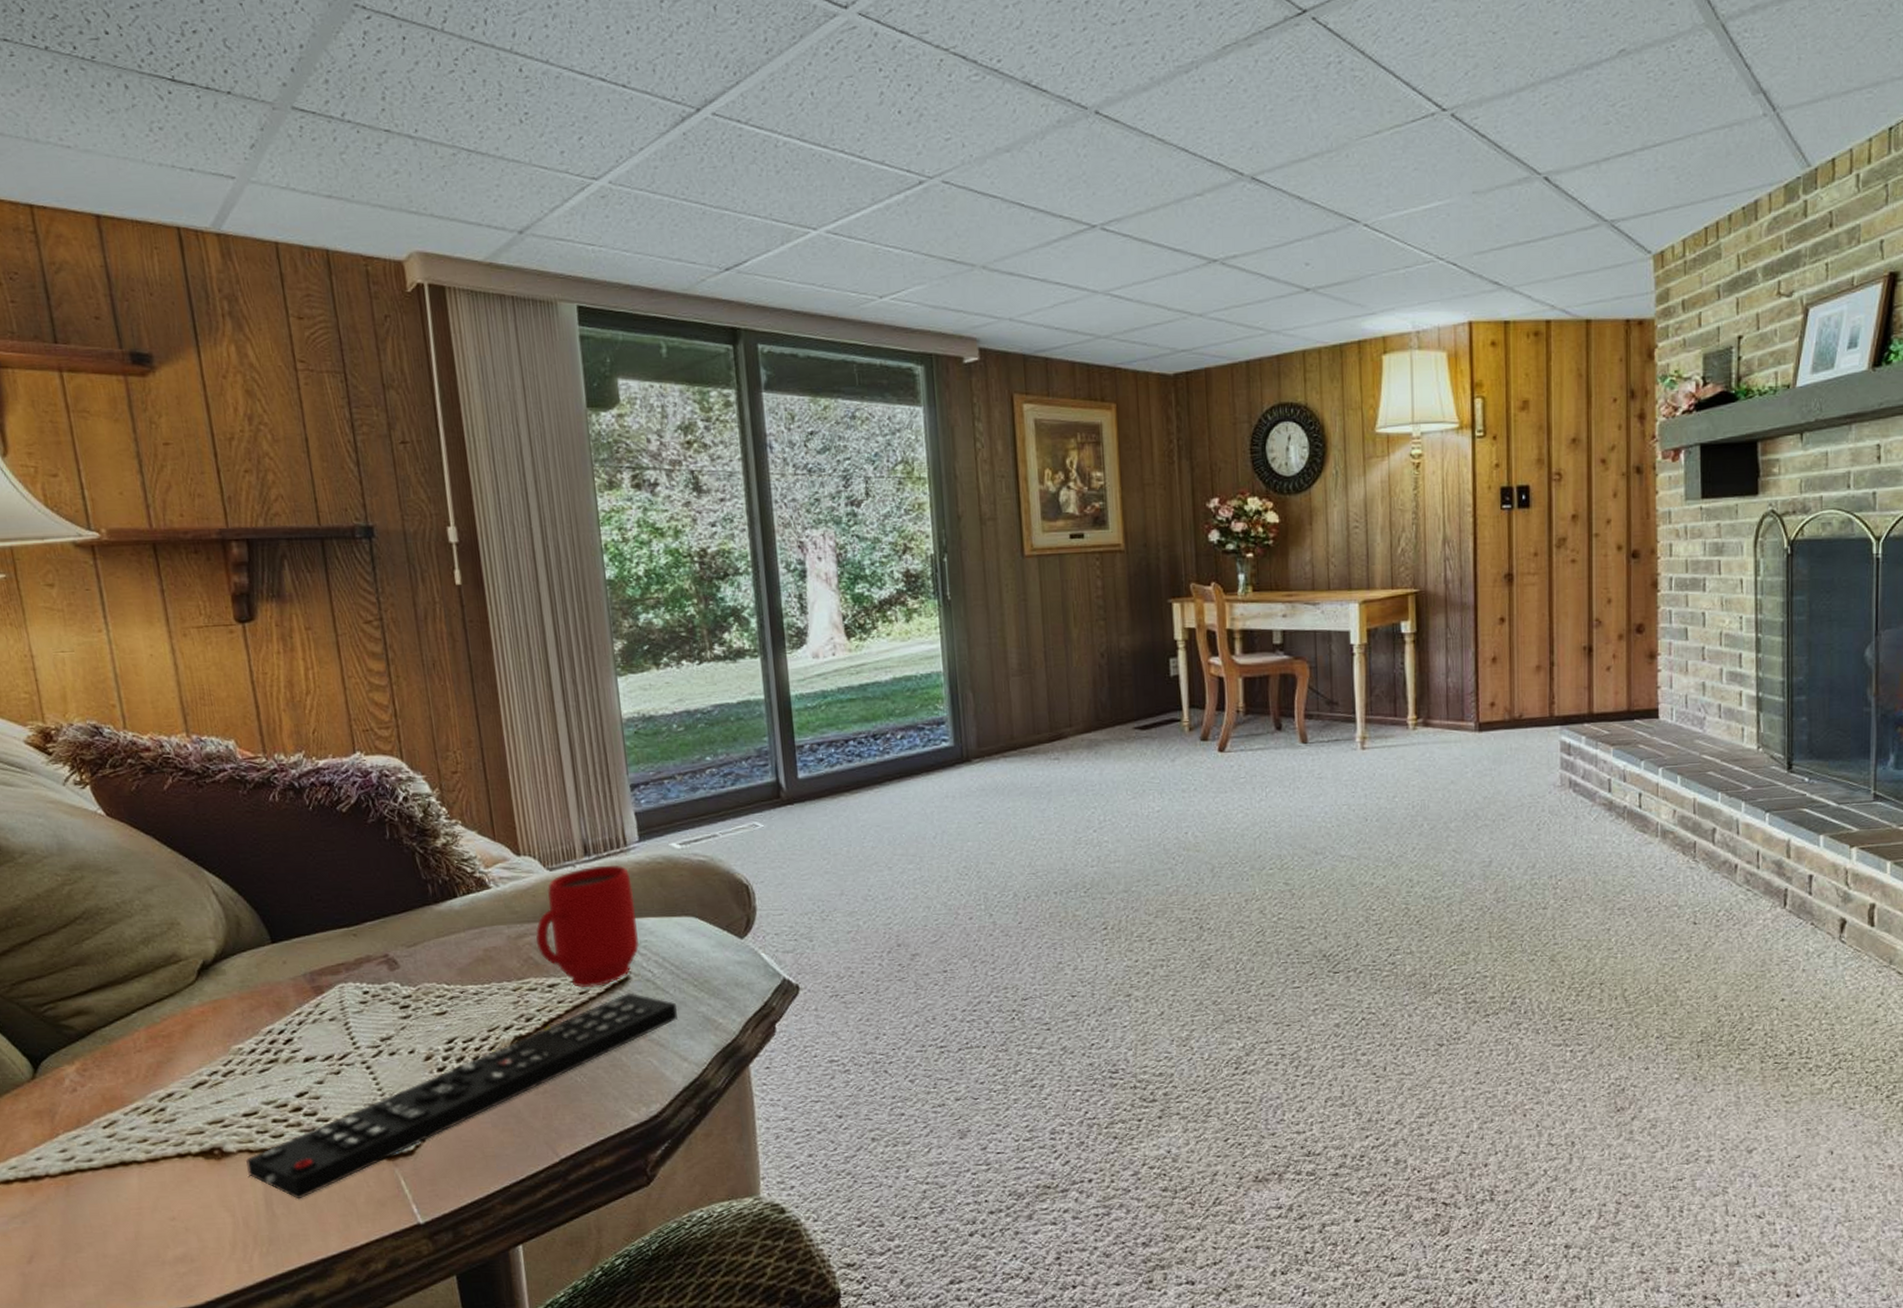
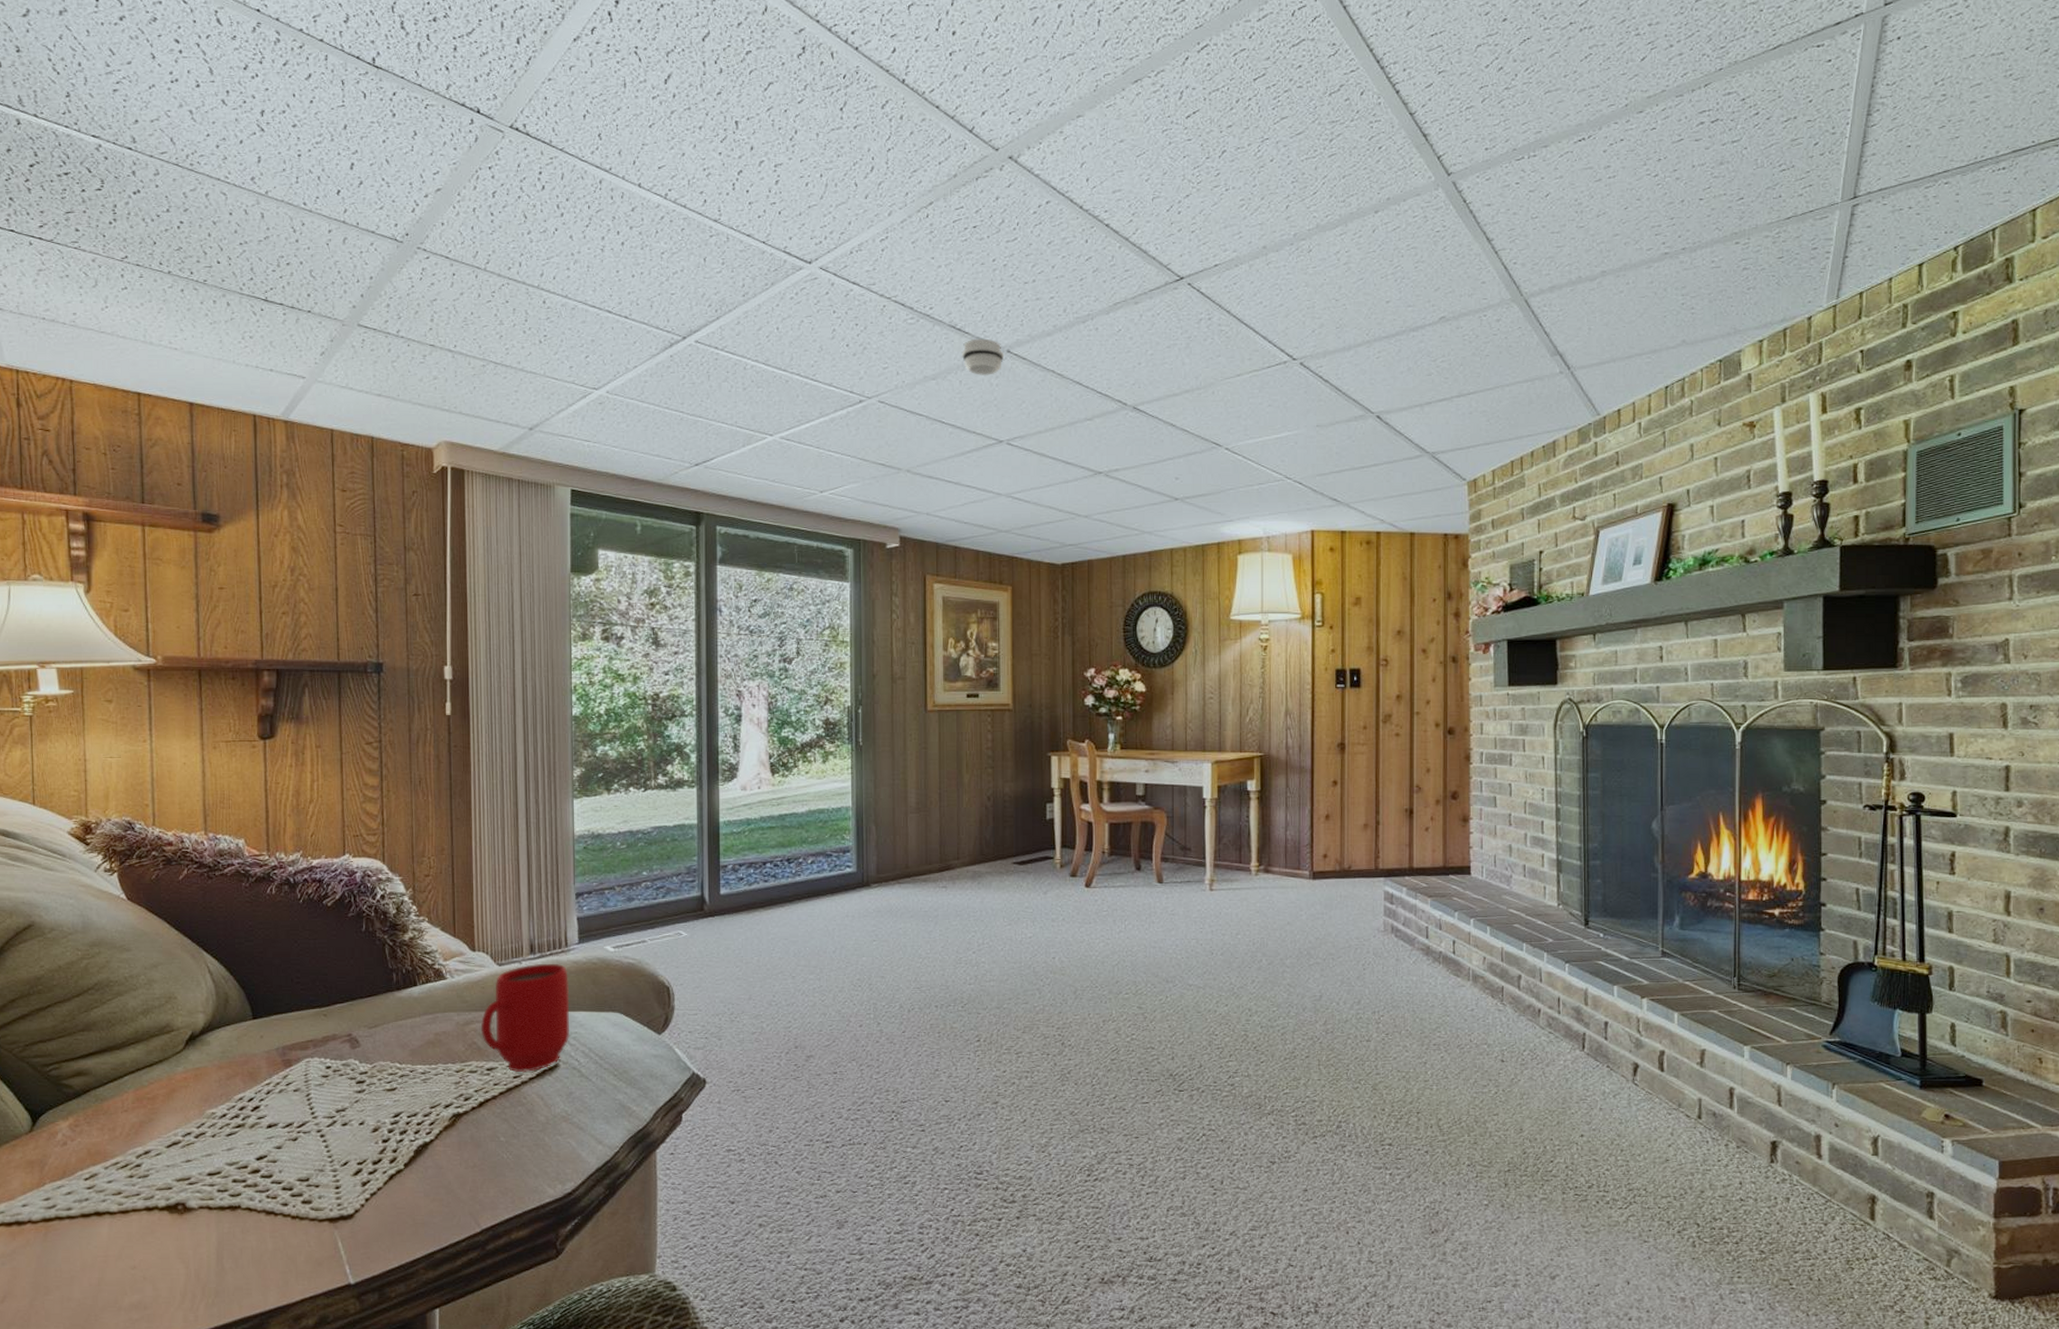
remote control: present [246,992,677,1199] -> none [205,1079,597,1255]
smoke detector: none [1040,97,1091,144] -> present [962,338,1004,375]

